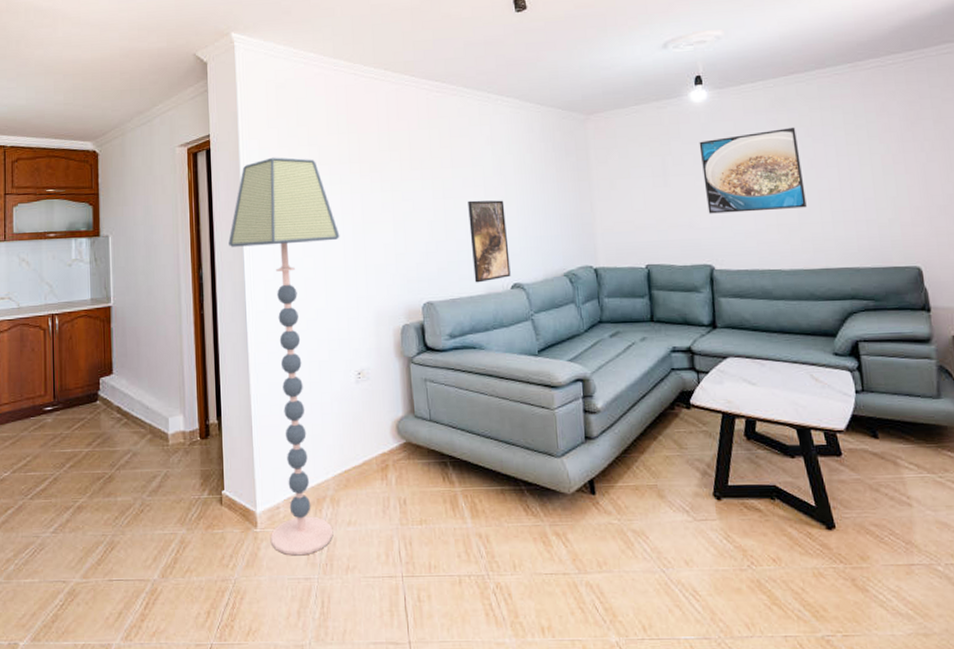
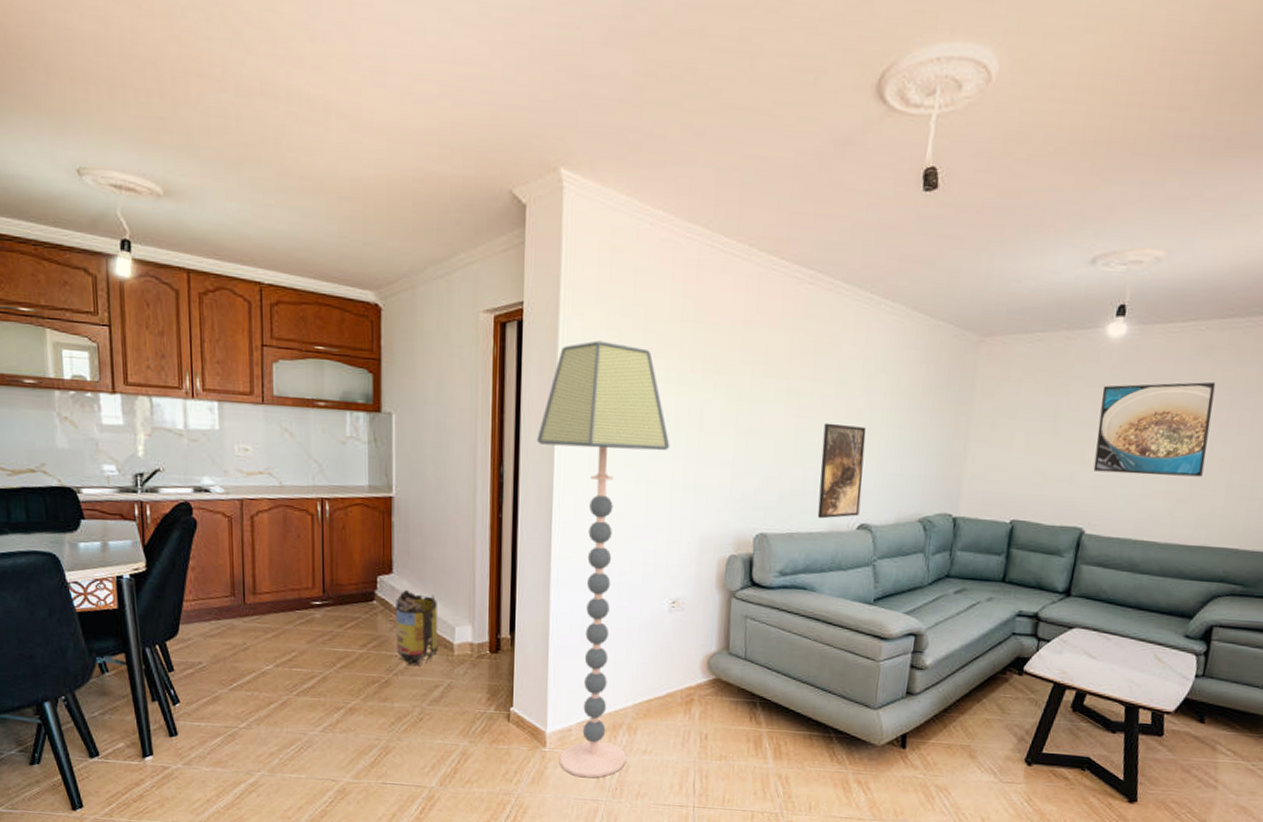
trash can: none [115,387,155,460] -> present [394,589,438,667]

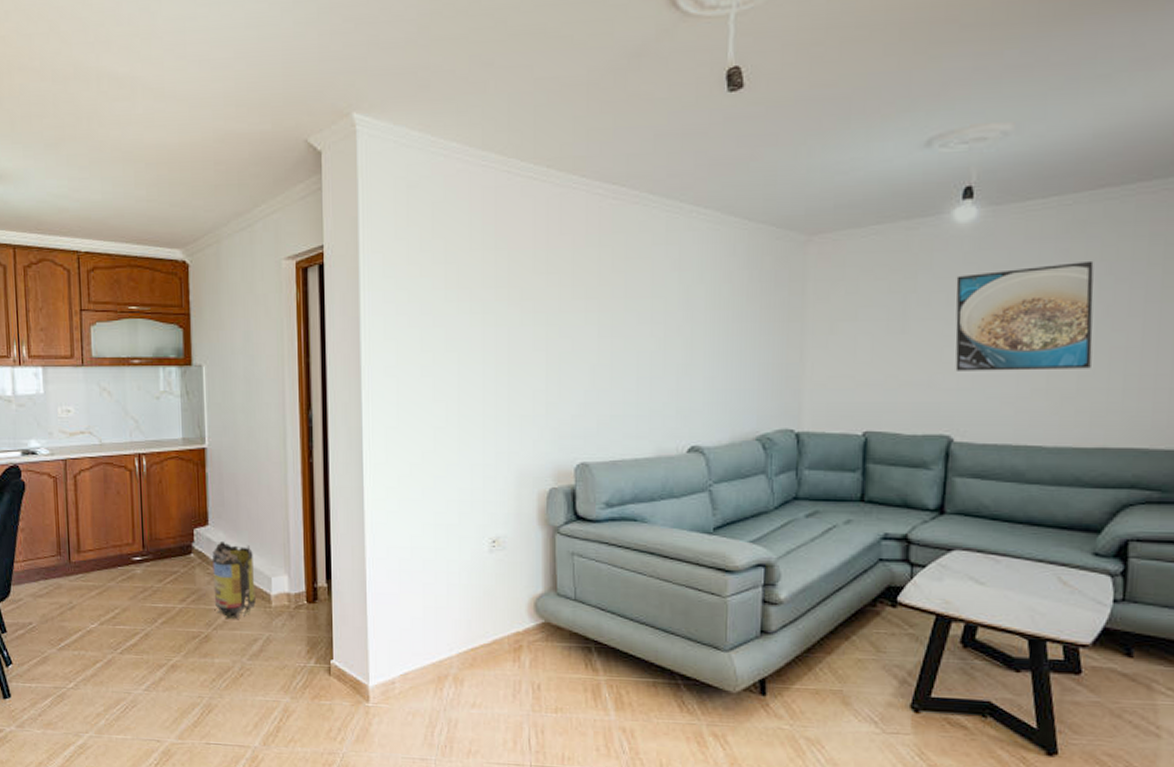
floor lamp: present [537,340,670,778] -> none [344,276,479,735]
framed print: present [817,423,867,519] -> none [641,341,689,443]

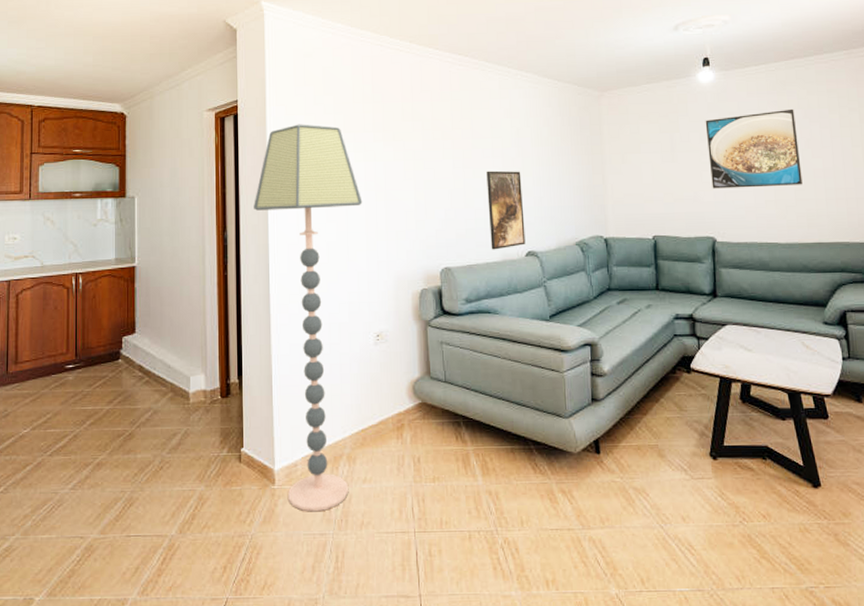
trash can: present [211,540,256,620] -> none [137,346,176,417]
floor lamp: none [344,276,479,735] -> present [254,124,363,512]
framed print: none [641,341,689,443] -> present [486,170,526,250]

